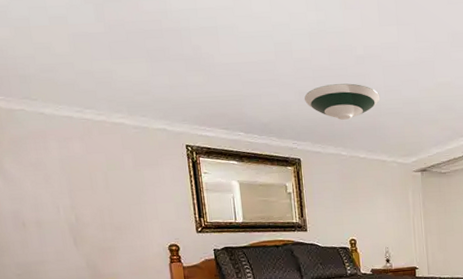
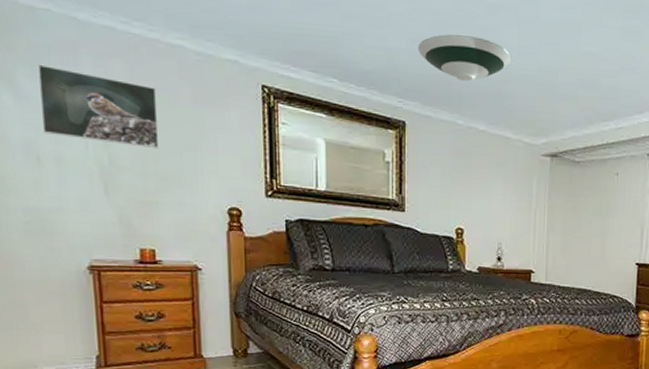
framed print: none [18,152,113,206] -> present [37,64,160,149]

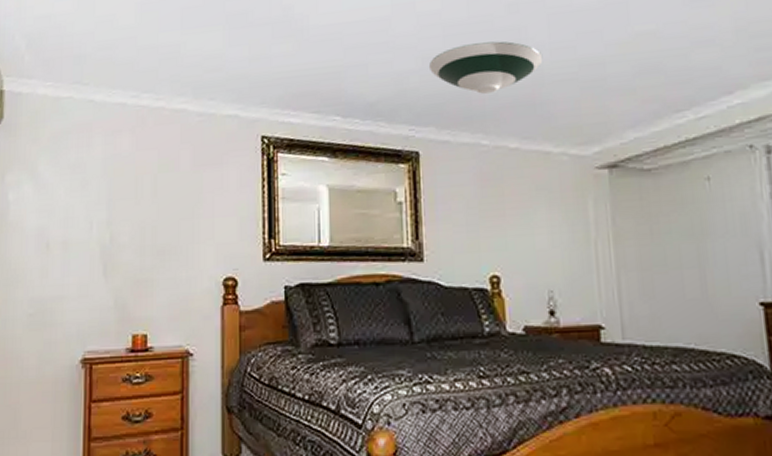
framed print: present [37,64,160,149] -> none [54,150,159,221]

